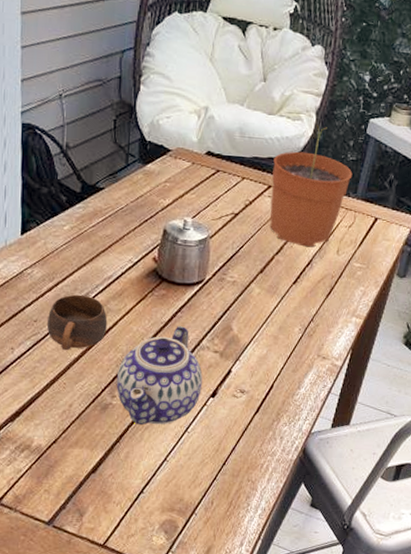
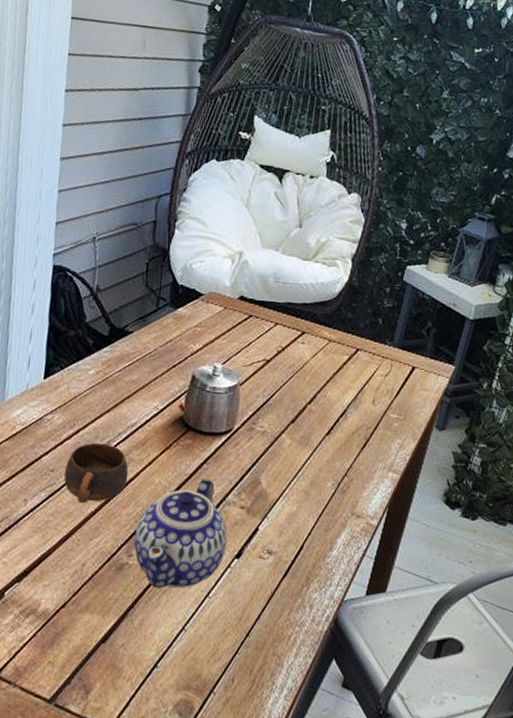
plant pot: present [270,125,353,248] -> none [303,271,389,397]

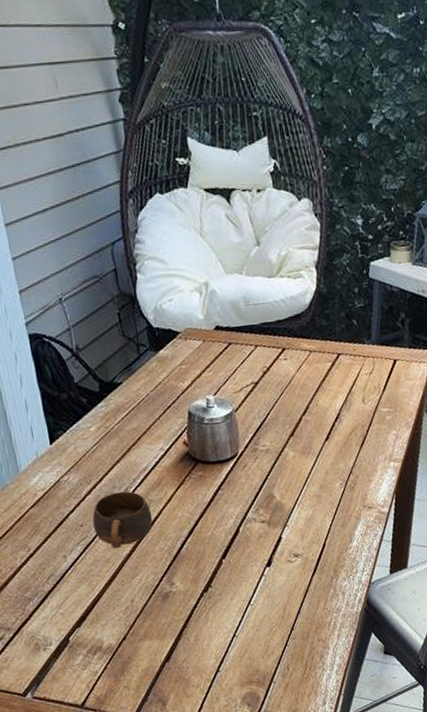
teapot: present [133,477,228,589] -> none [171,502,257,607]

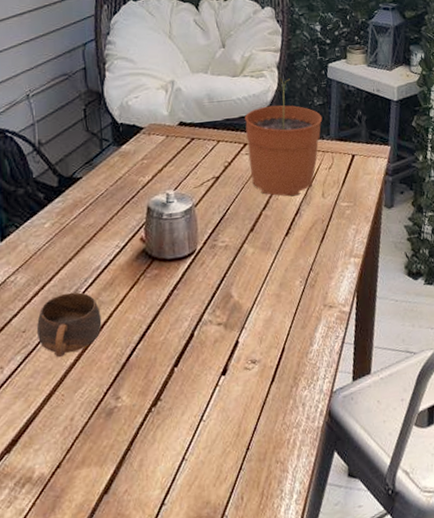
plant pot: none [282,278,364,402] -> present [245,78,323,197]

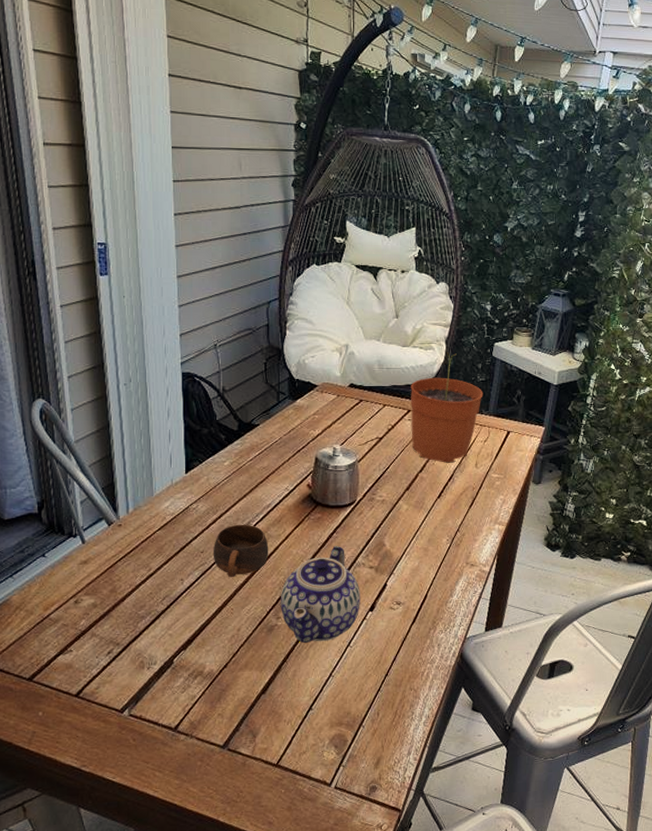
teapot: none [118,303,211,425] -> present [280,545,360,643]

